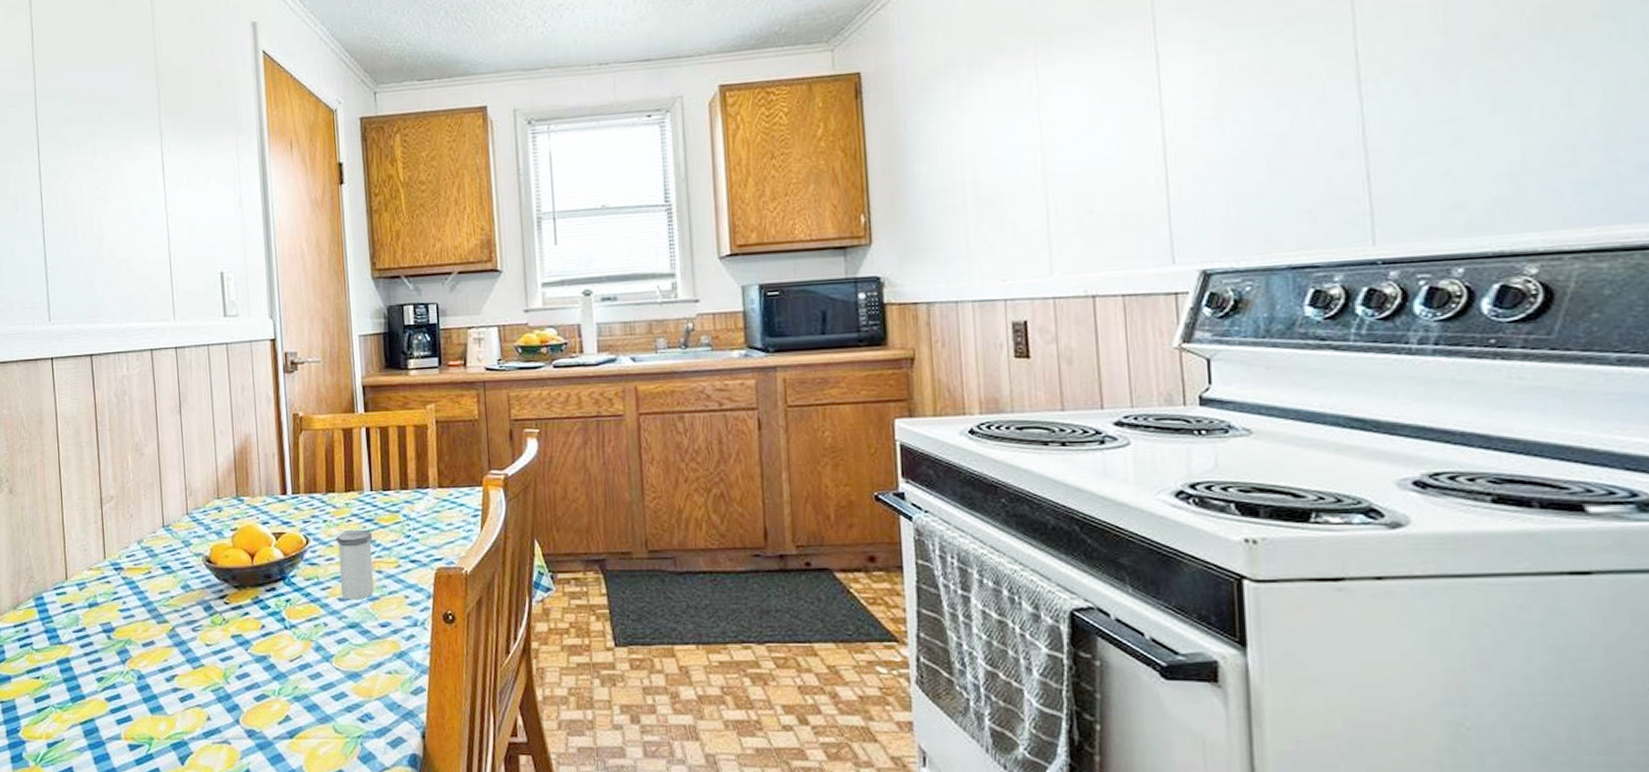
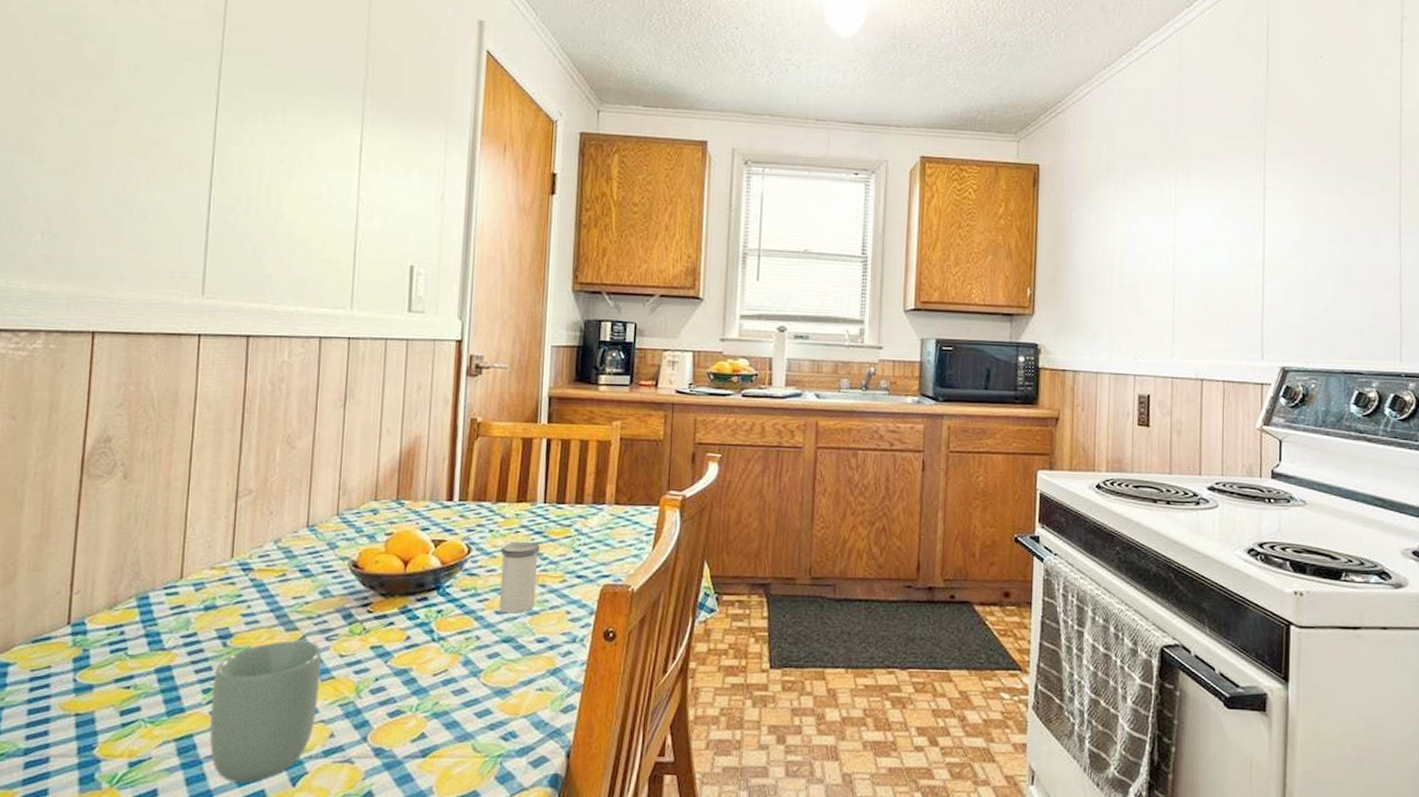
cup: none [104,632,193,762] -> present [209,641,321,783]

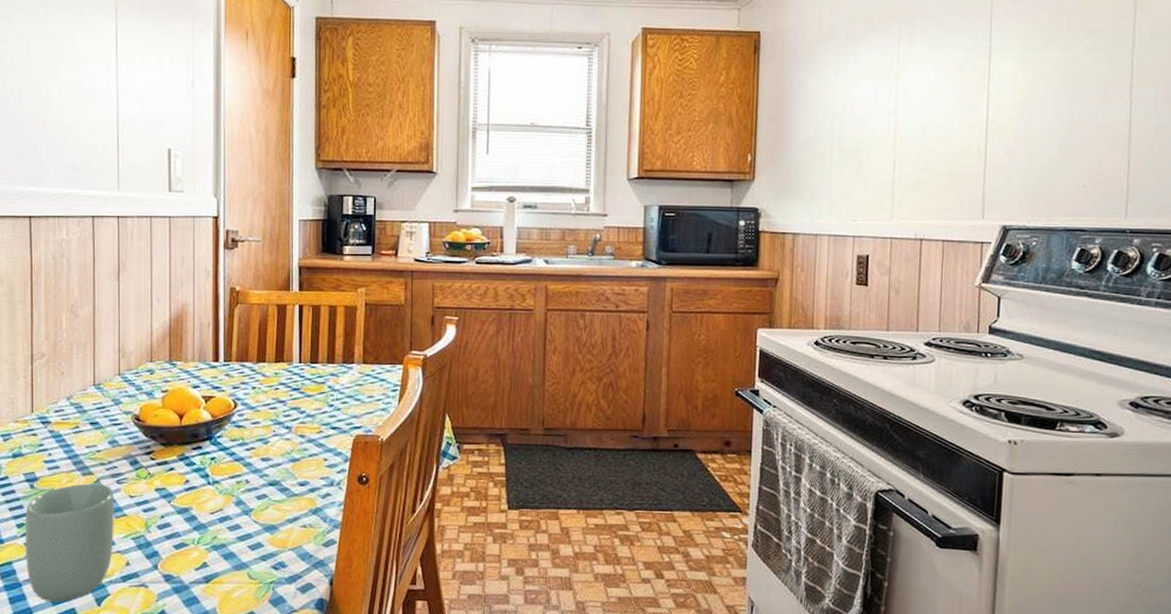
salt shaker: present [499,541,541,614] -> none [264,397,298,461]

